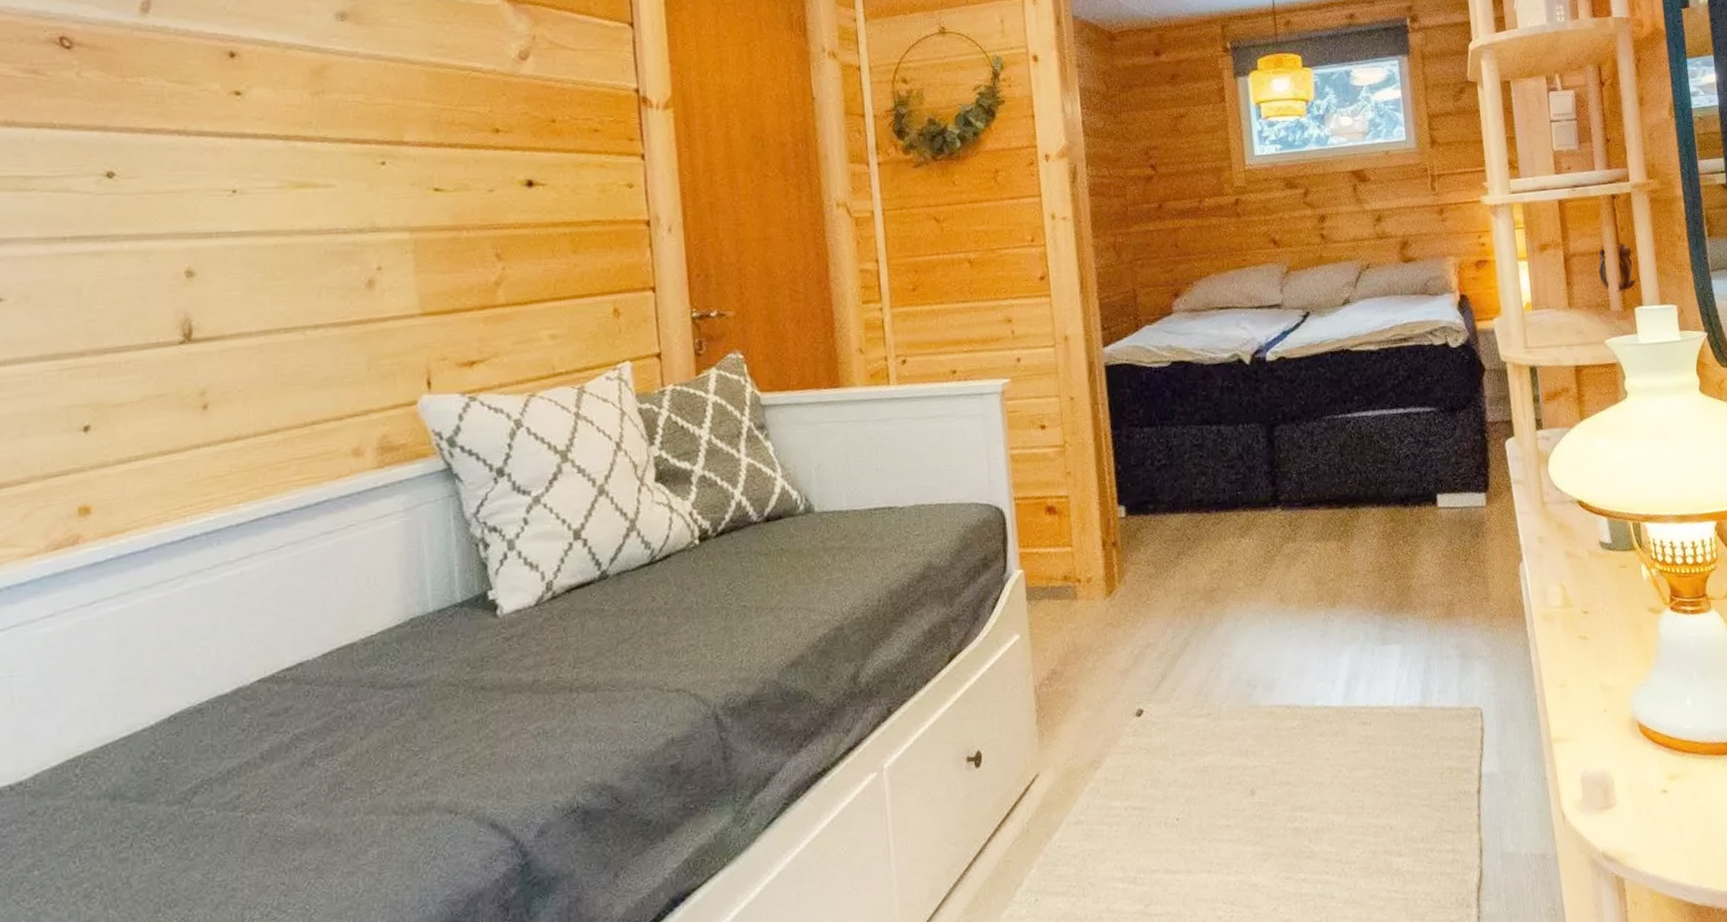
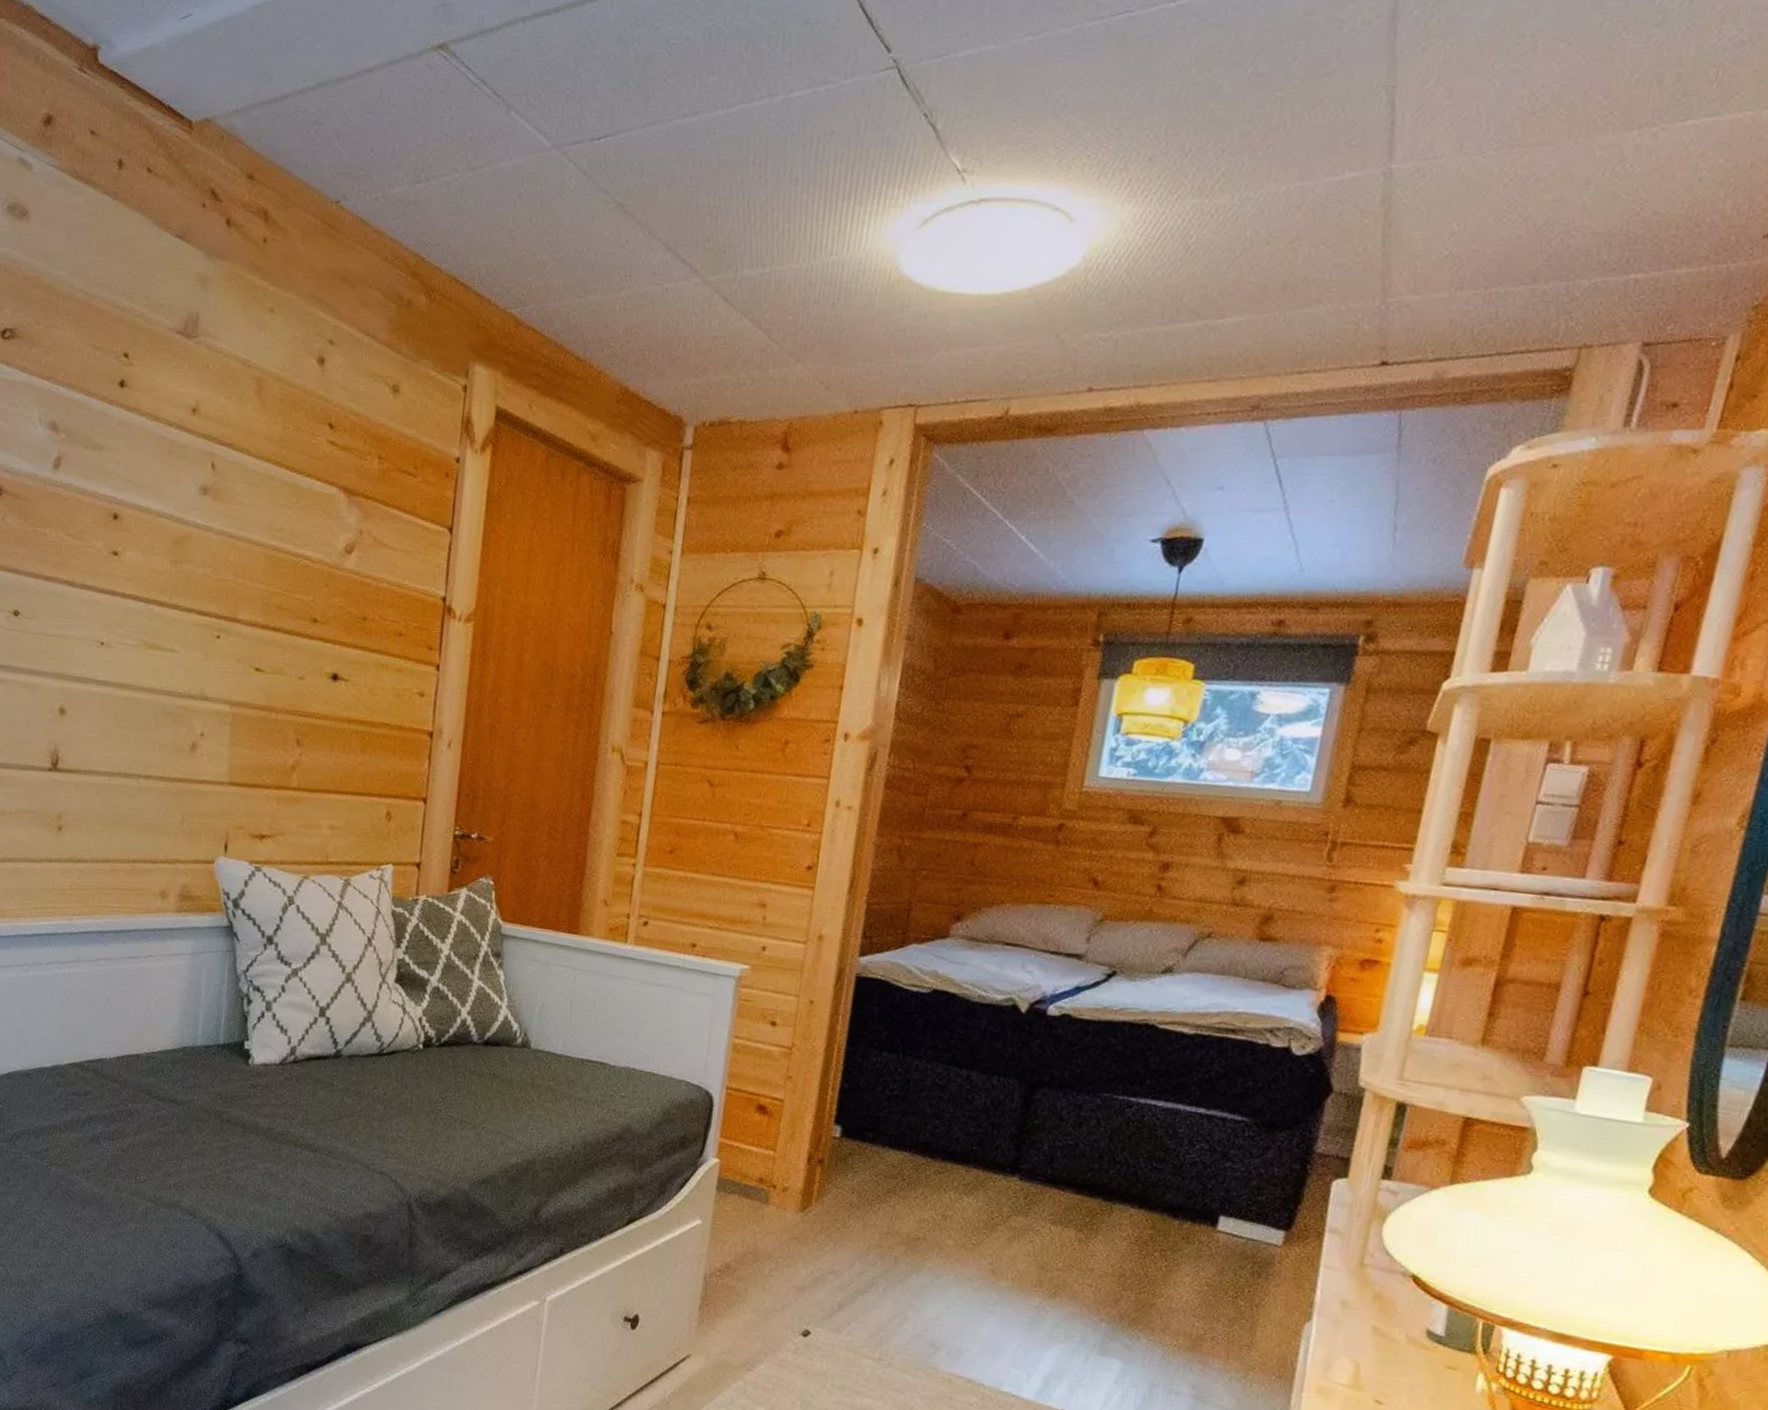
alarm clock: present [1598,242,1637,293] -> none [1541,977,1605,1045]

